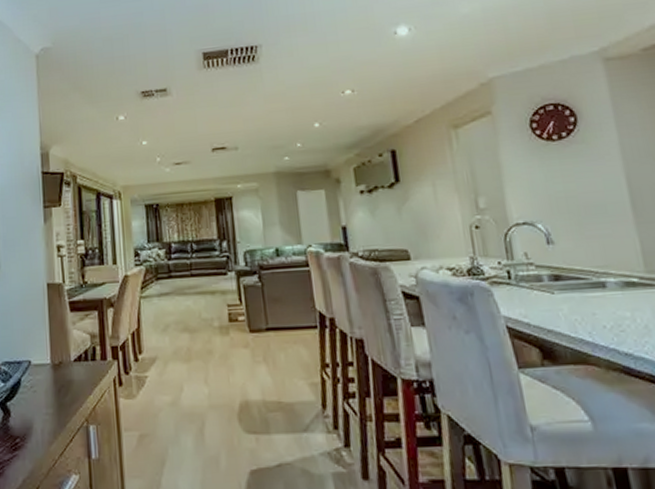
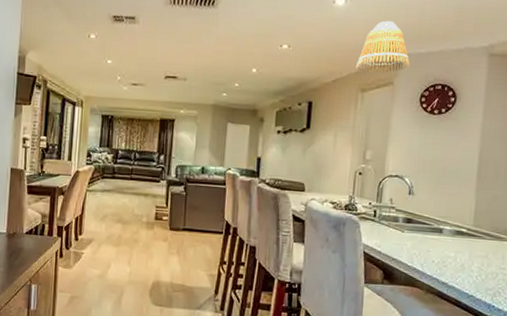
lamp shade: none [439,41,507,105] -> present [355,20,410,73]

